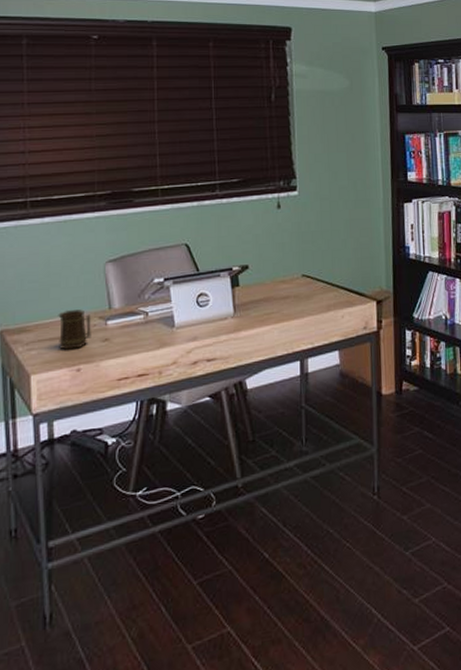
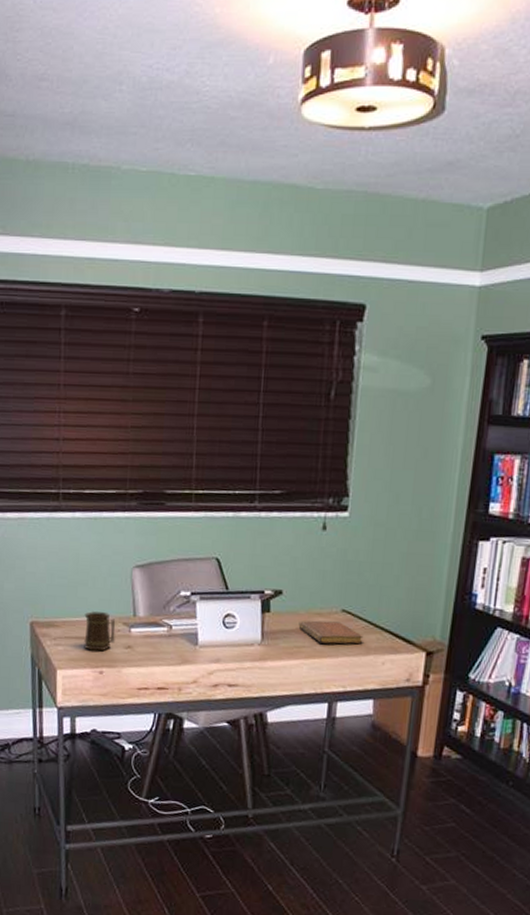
notebook: none [266,286,323,307] -> present [298,620,364,644]

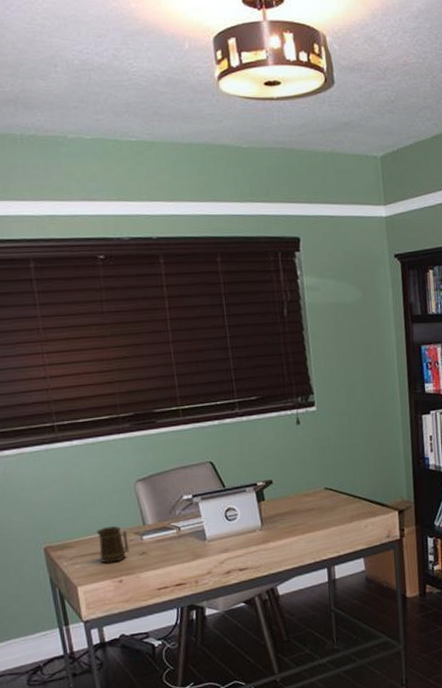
notebook: present [298,620,364,644] -> none [291,498,347,519]

